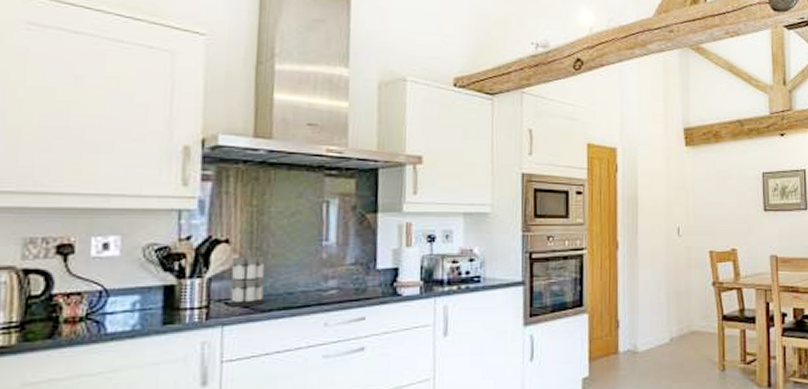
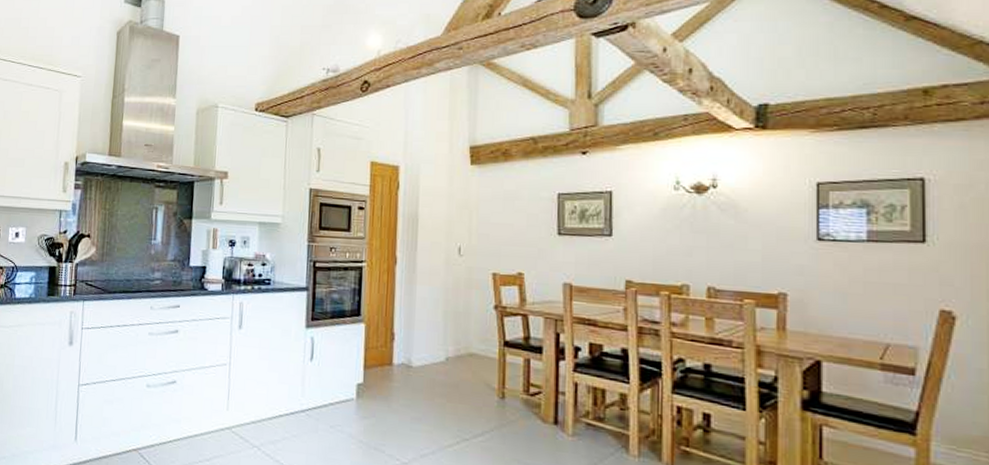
spice rack: present [228,250,266,307] -> none [88,244,113,288]

